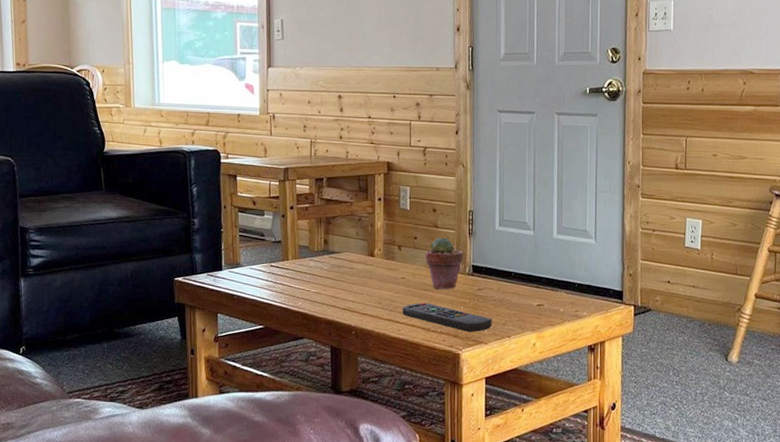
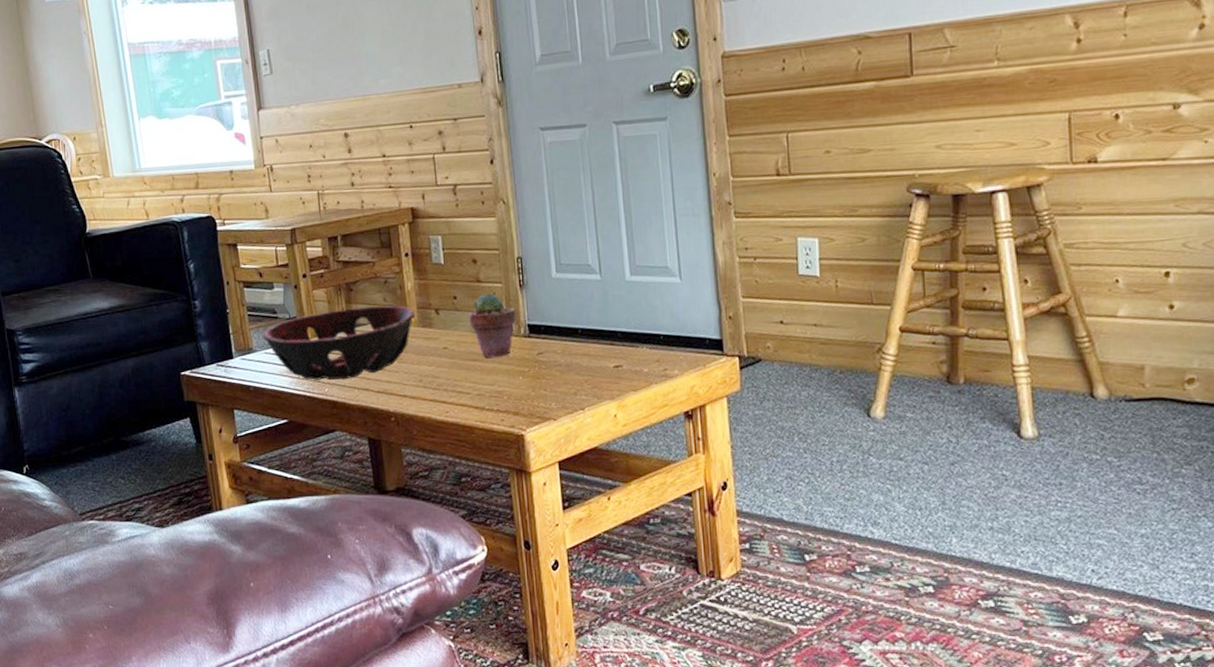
decorative bowl: none [249,238,381,297] -> present [261,305,414,380]
remote control: present [402,302,492,332] -> none [448,375,560,407]

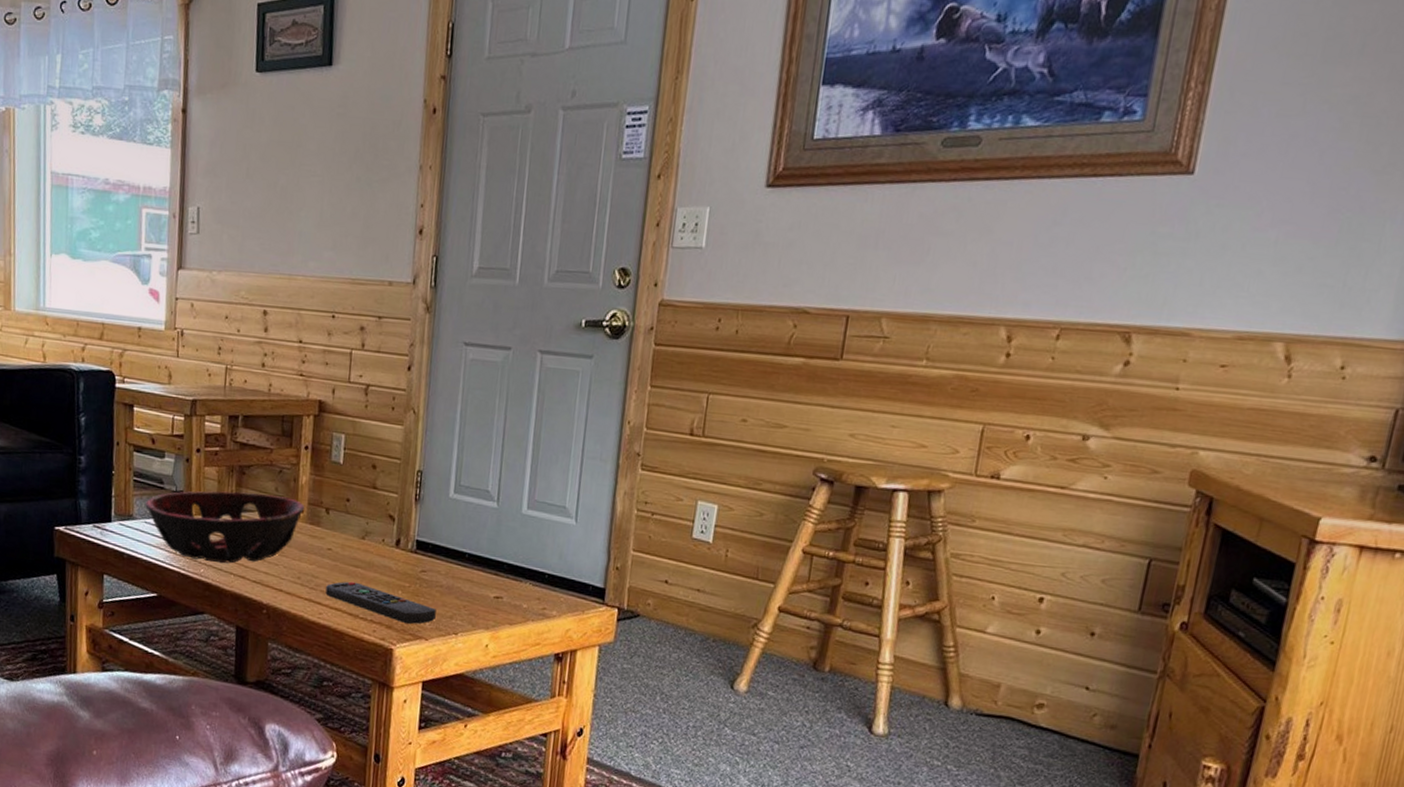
remote control: none [448,375,560,407] -> present [325,581,436,624]
potted succulent: present [469,293,516,358] -> none [358,501,407,568]

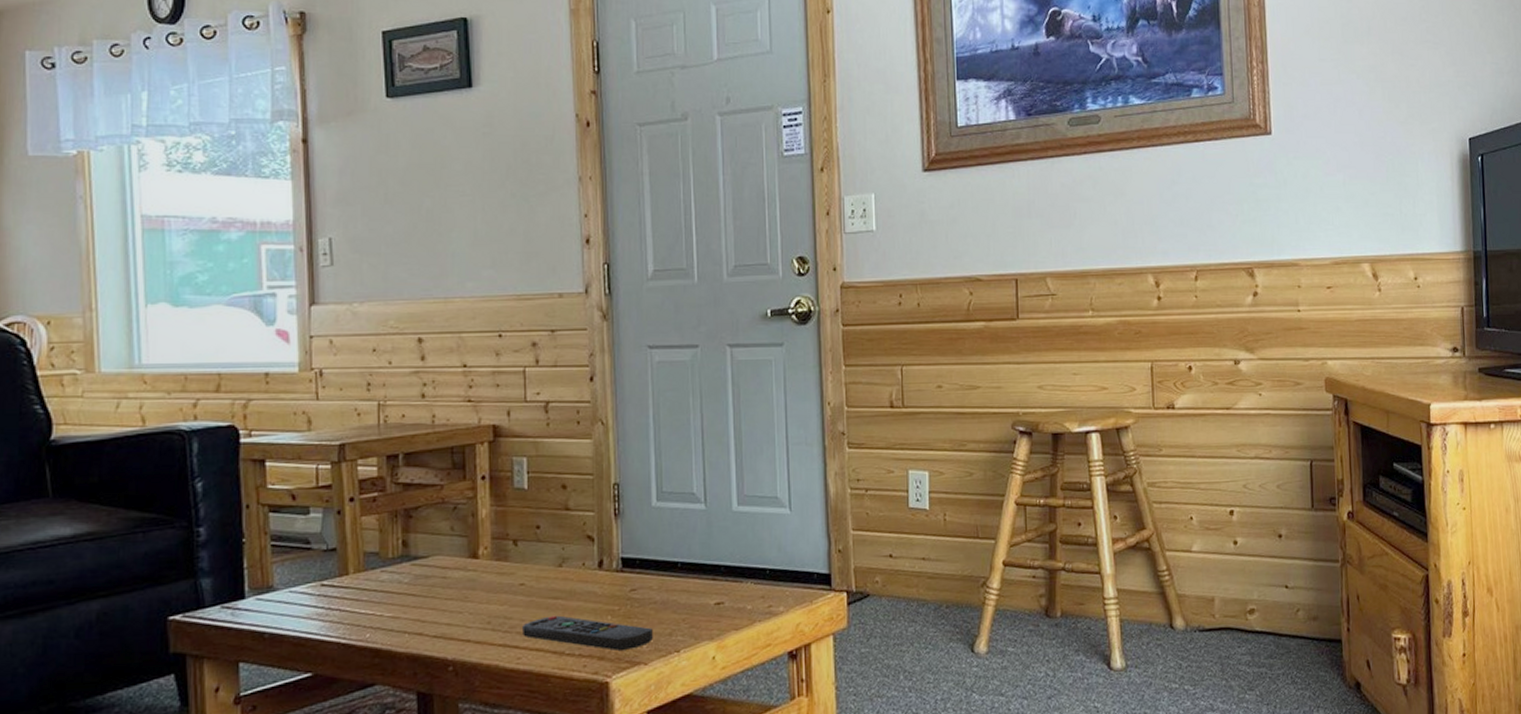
decorative bowl: present [144,491,304,564] -> none [287,535,487,624]

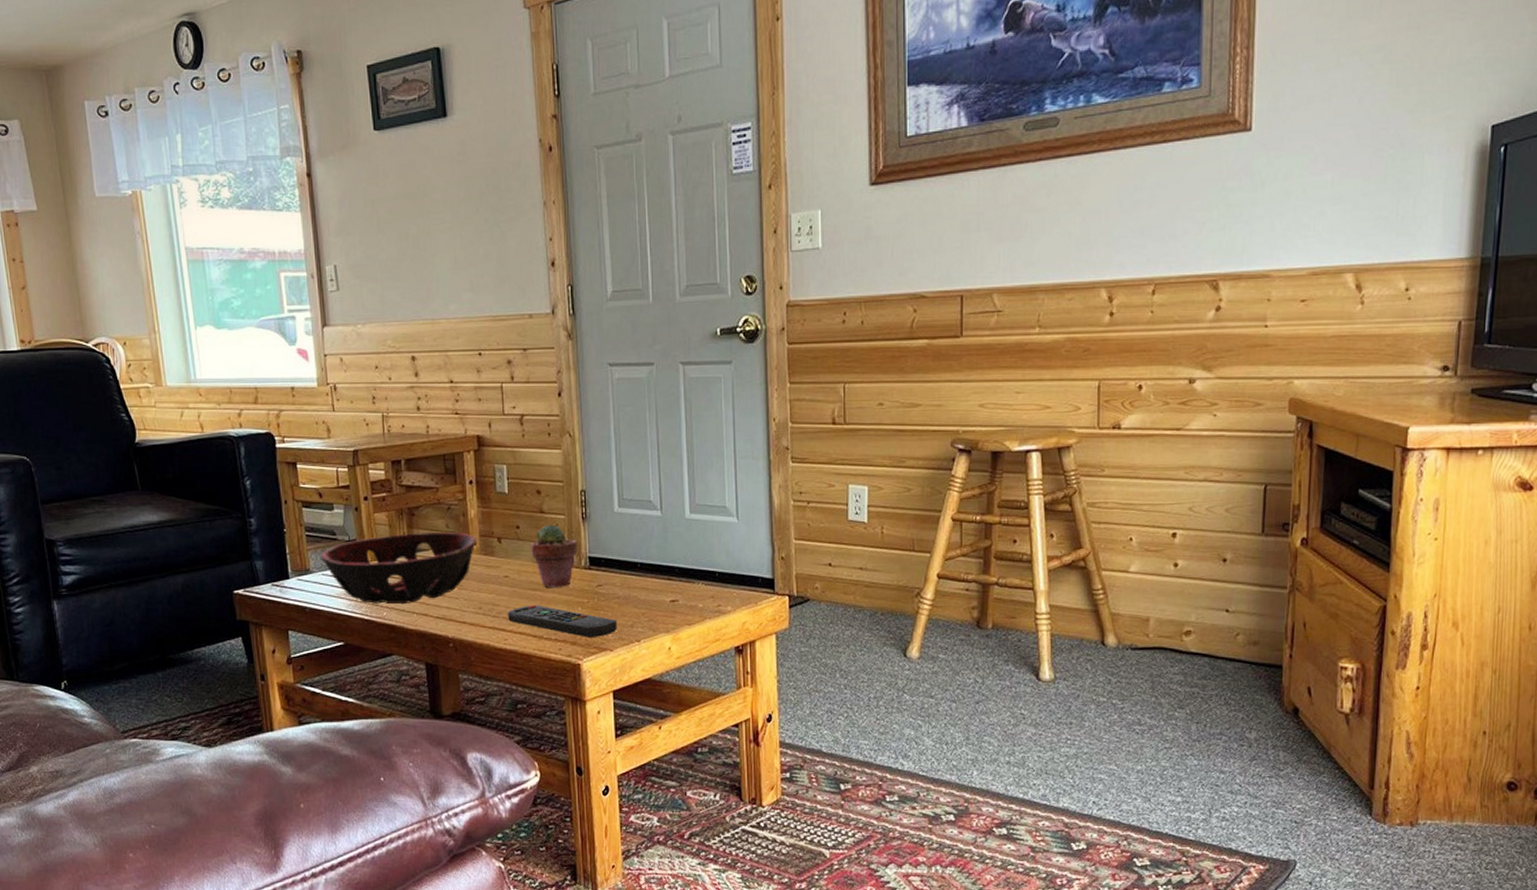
decorative bowl: none [287,535,487,624] -> present [319,531,476,605]
potted succulent: none [553,522,608,596] -> present [531,524,578,589]

